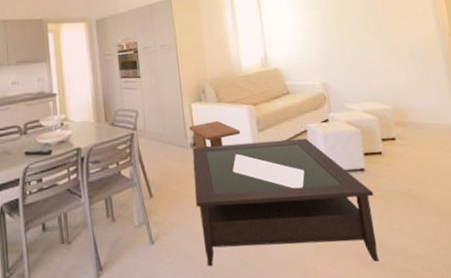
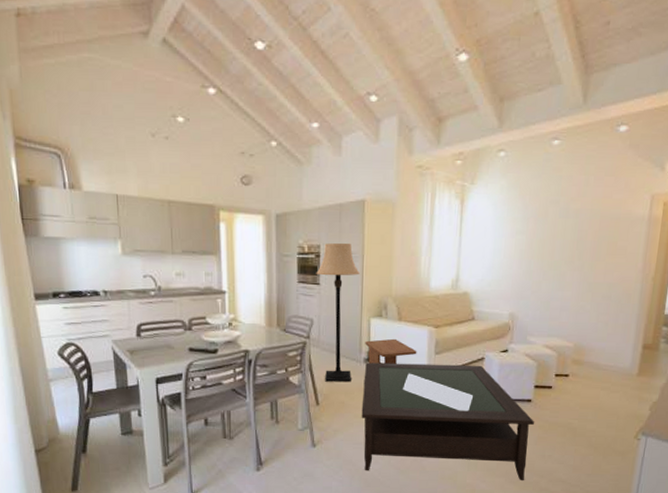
lamp: none [136,36,181,172] -> present [316,242,360,382]

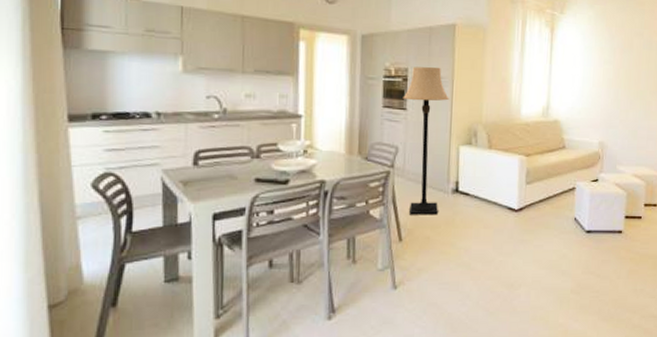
coffee table: present [361,362,534,480] -> none [448,193,625,318]
side table: present [365,338,417,364] -> none [453,167,508,195]

